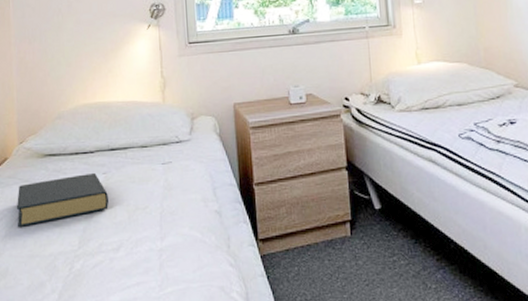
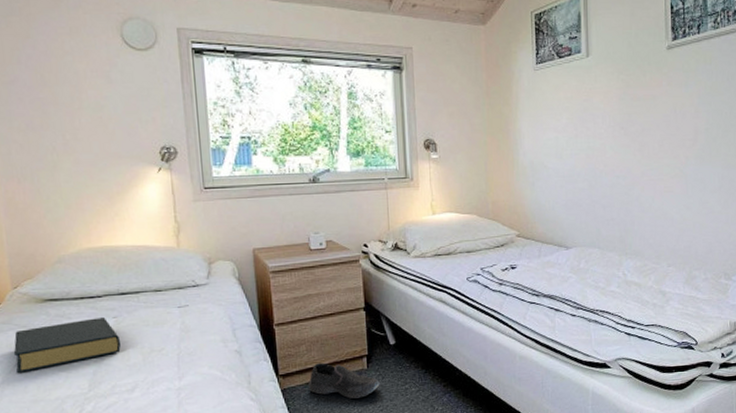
shoe: none [289,227,365,270] -> present [309,363,380,399]

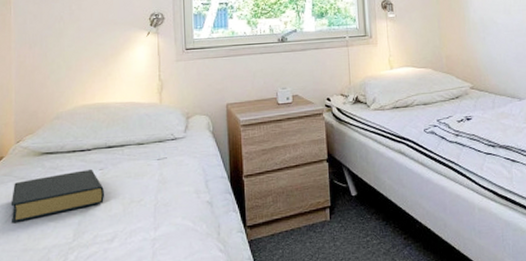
shoe: present [309,363,380,399] -> none [274,214,342,251]

